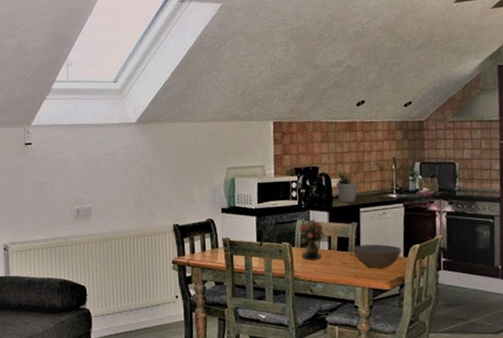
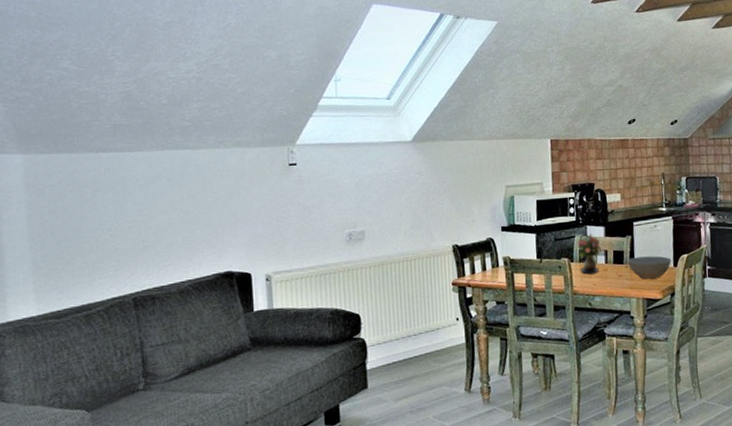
potted plant: present [335,171,358,203] -> none [610,186,631,218]

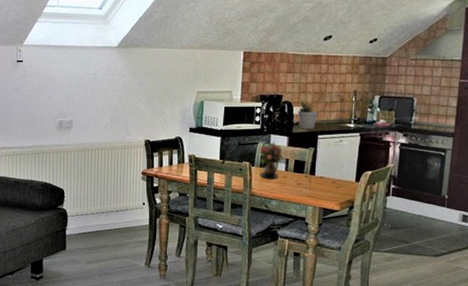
potted plant: none [610,186,631,218] -> present [297,100,319,130]
bowl: present [628,256,672,279] -> none [308,168,354,191]

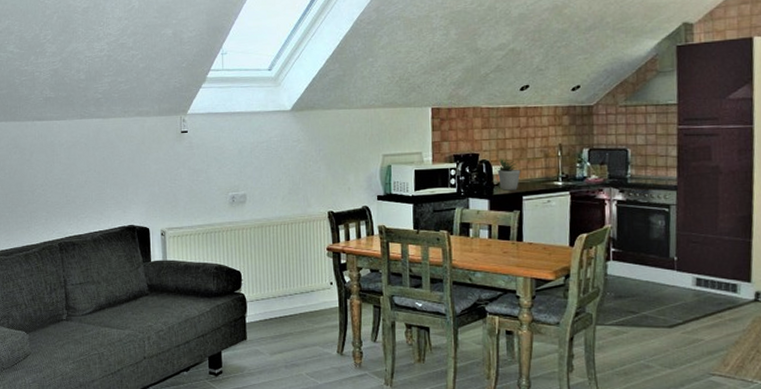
bouquet: present [259,141,284,180] -> none [457,205,486,249]

